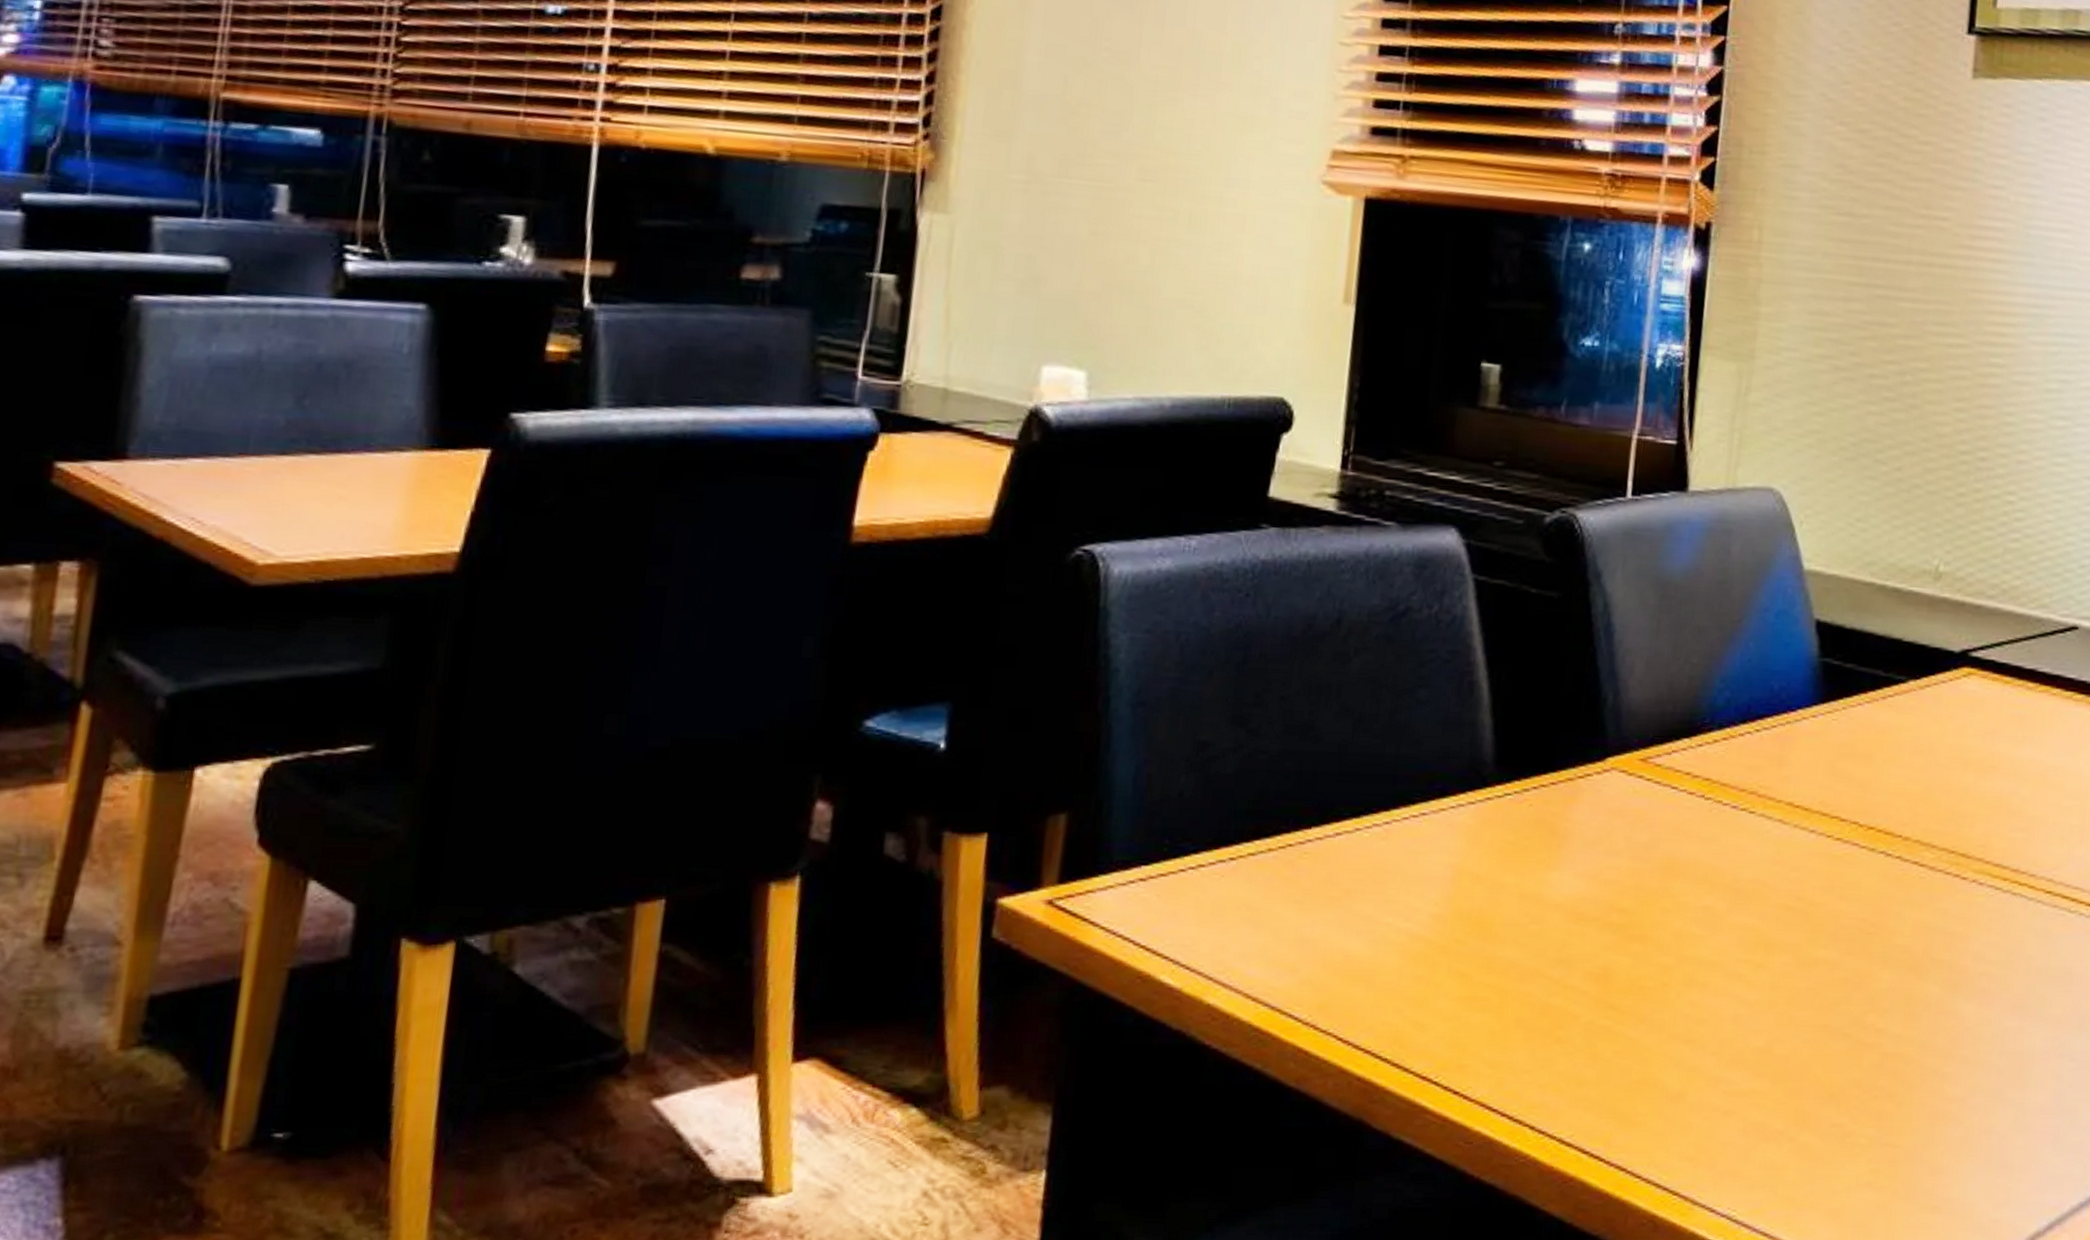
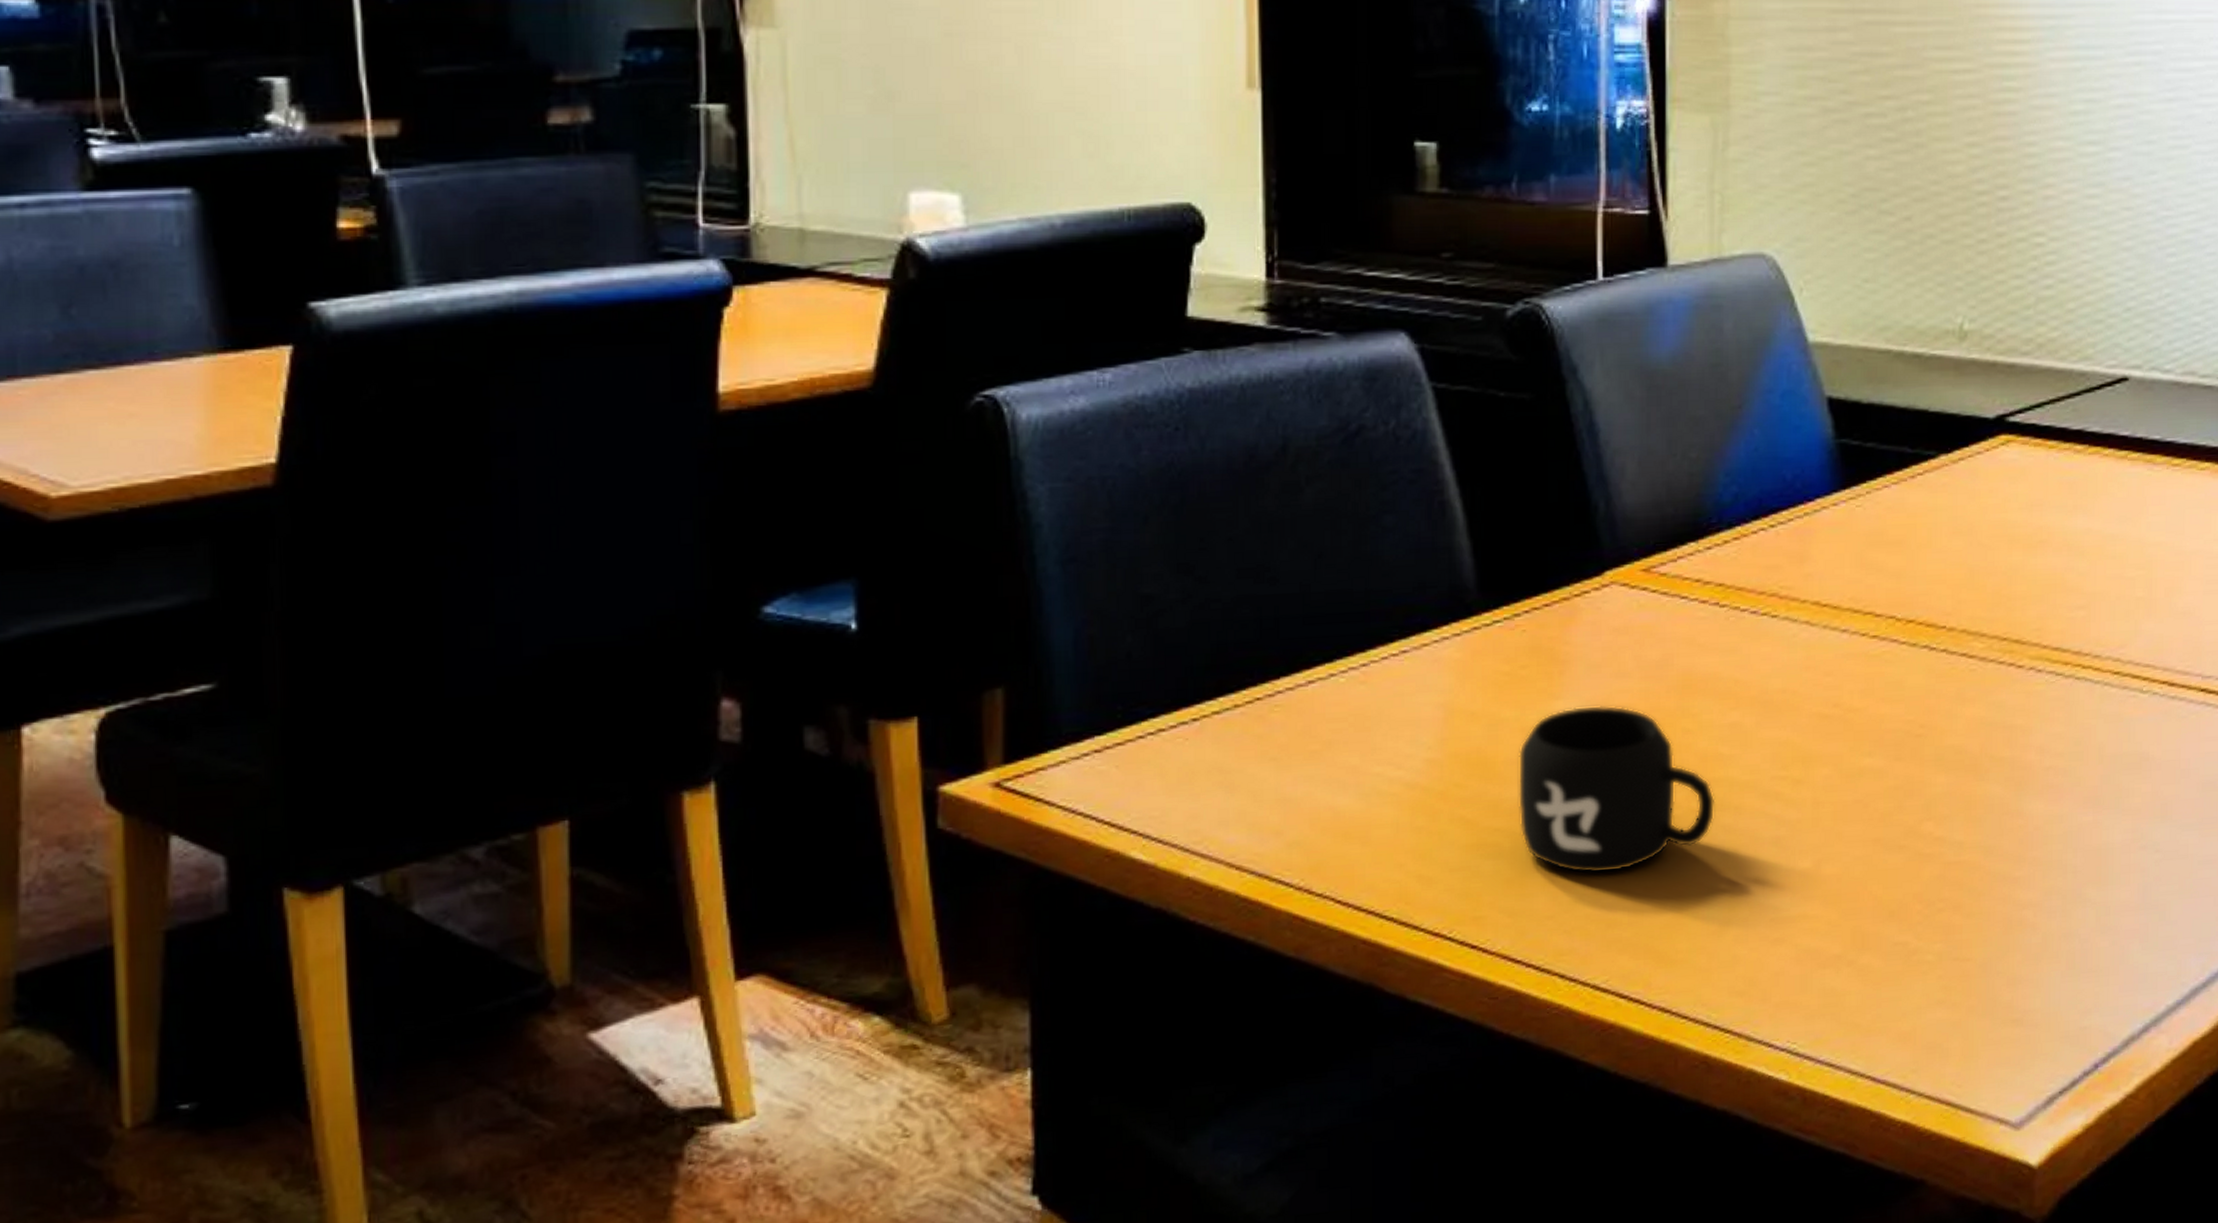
mug: none [1508,878,1685,1035] -> present [1517,705,1715,874]

